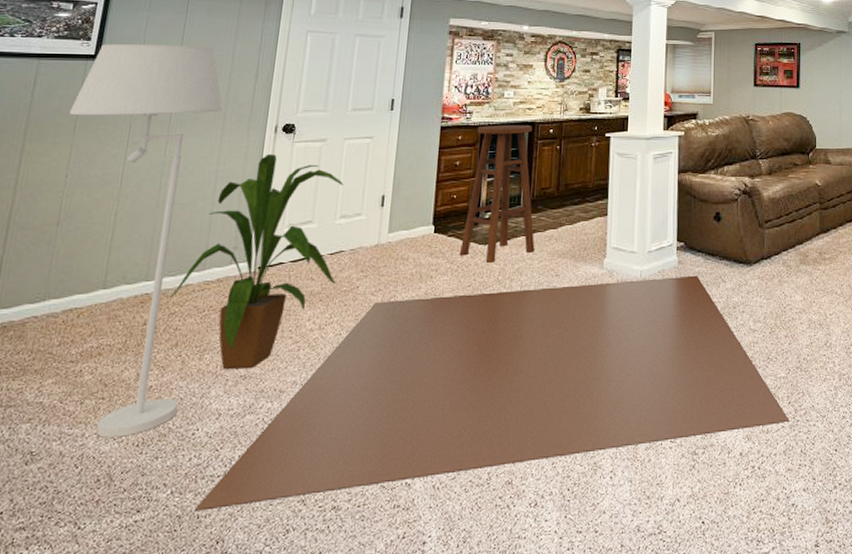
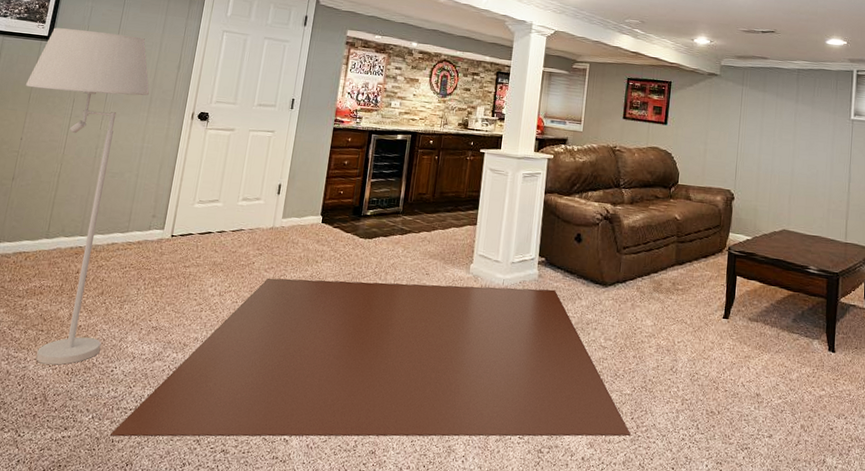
house plant: present [170,154,344,369] -> none [99,137,247,321]
bar stool: present [459,124,535,264] -> none [342,131,415,256]

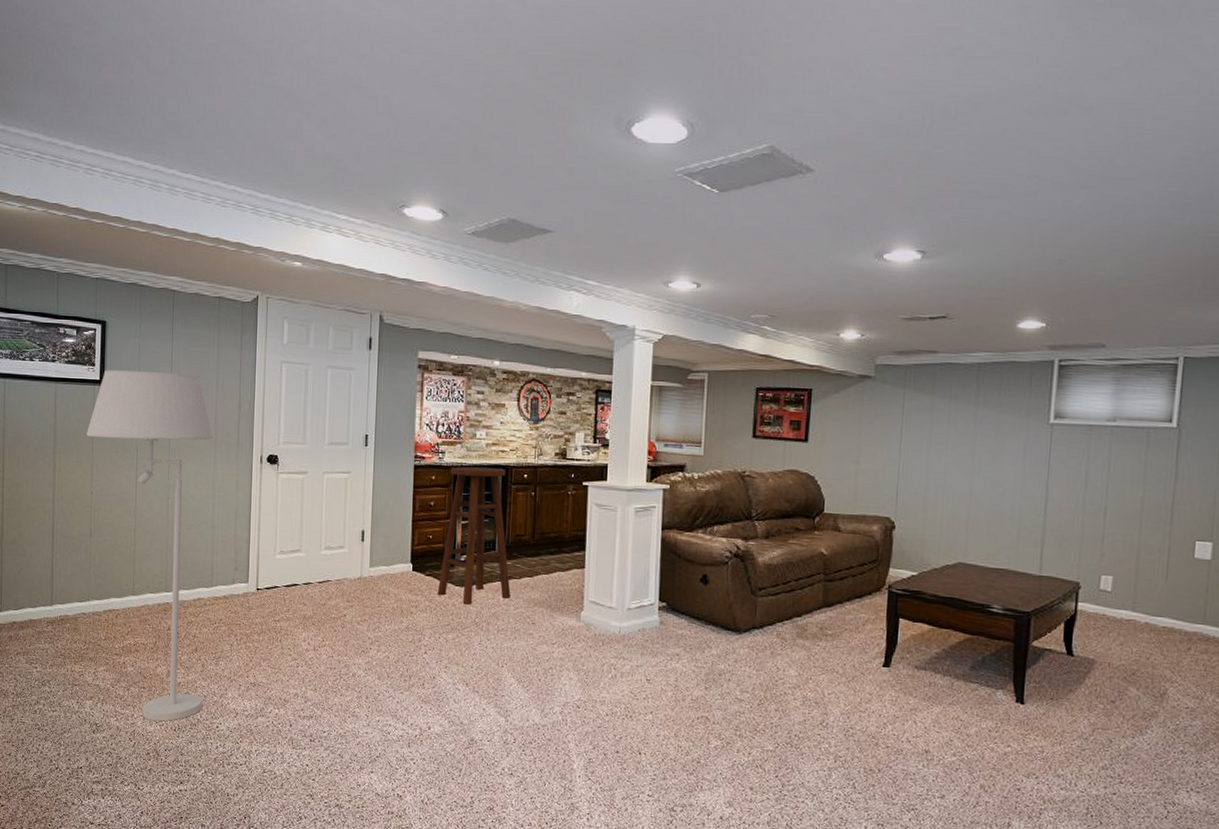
area rug: present [109,278,631,437] -> none [224,631,776,795]
bar stool: none [342,131,415,256] -> present [437,466,511,606]

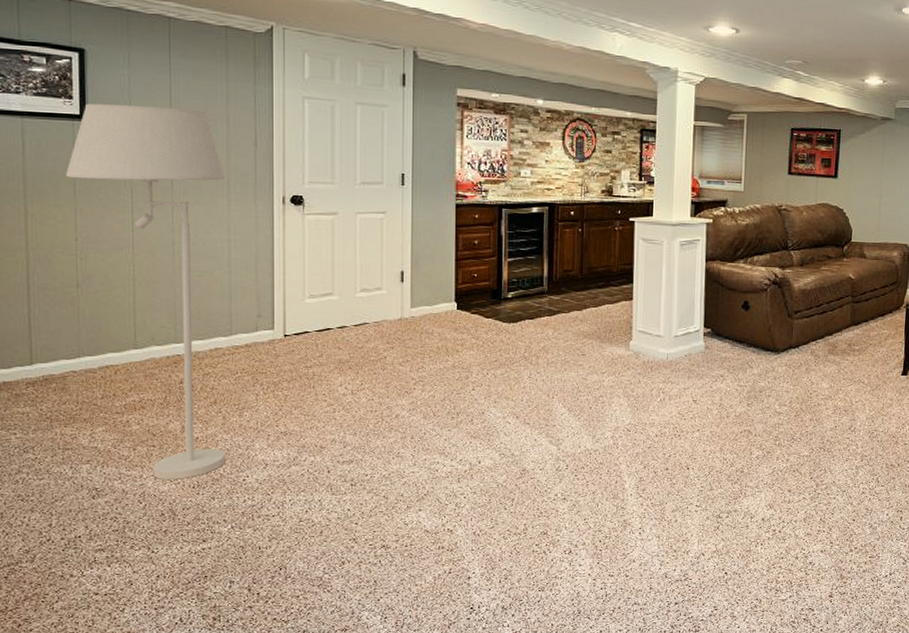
bar stool: present [437,466,511,606] -> none [484,204,560,341]

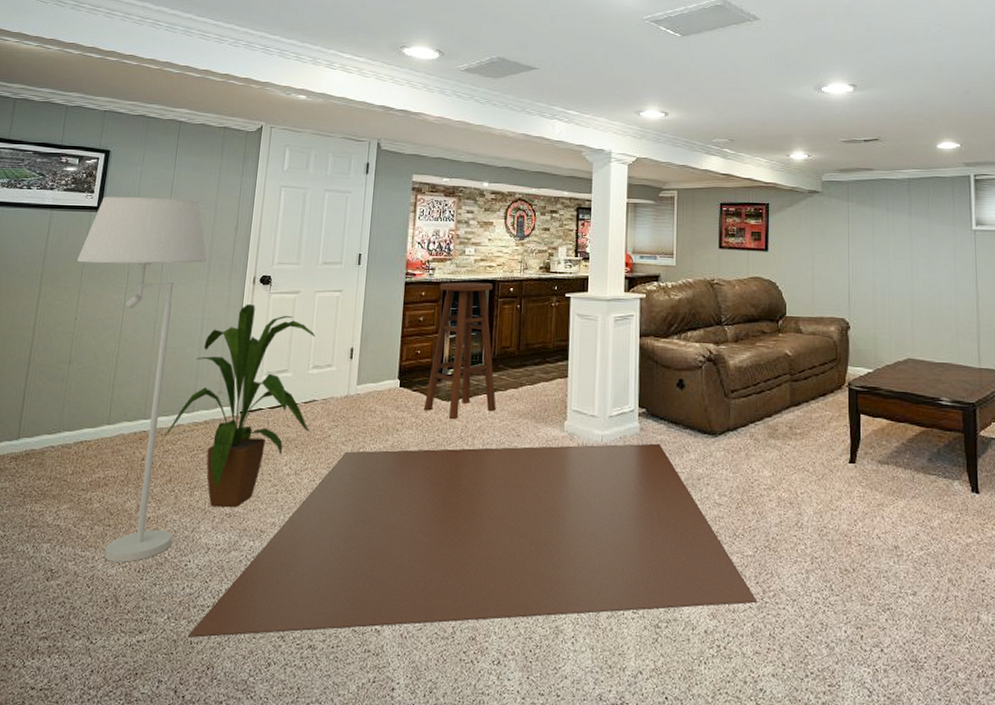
house plant: none [202,226,364,426] -> present [164,304,316,507]
area rug: none [255,360,811,543] -> present [187,443,757,637]
bar stool: none [484,204,560,341] -> present [423,281,496,420]

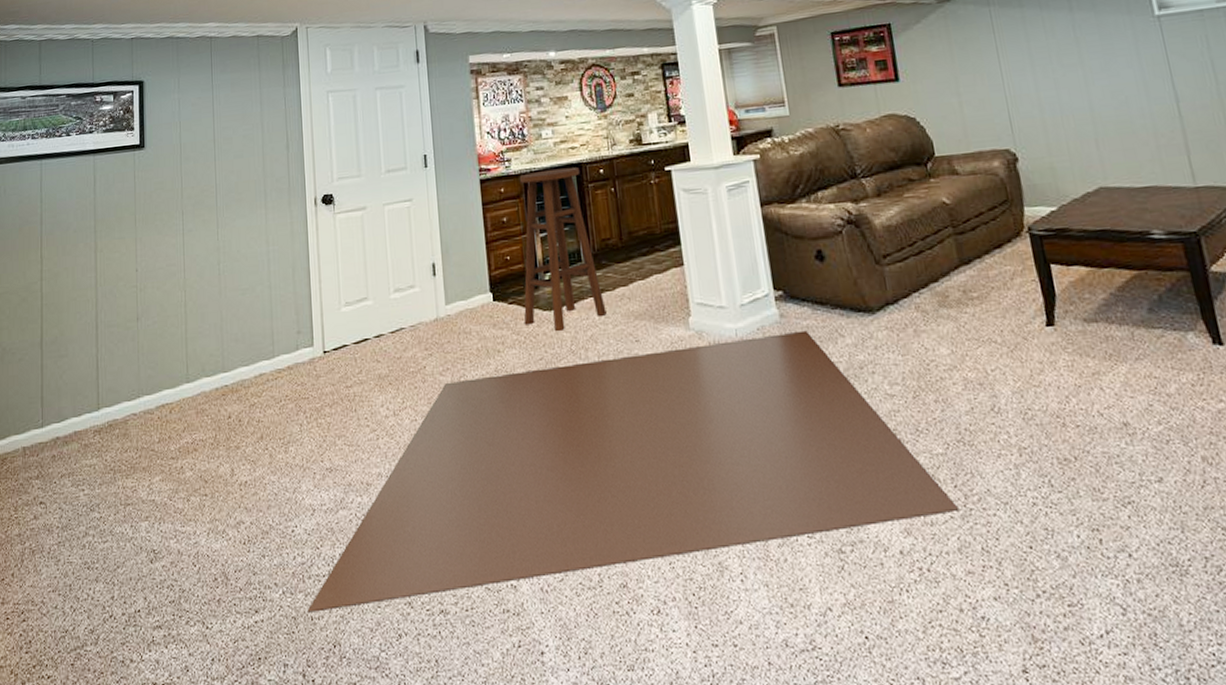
floor lamp: present [77,196,207,564] -> none [128,121,274,537]
house plant: present [164,304,316,507] -> none [248,229,403,461]

